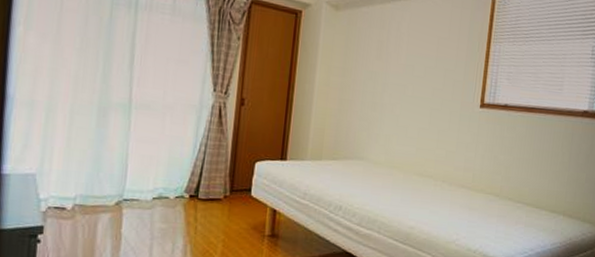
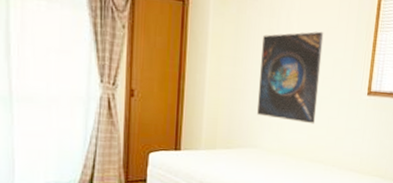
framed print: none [365,42,435,137] -> present [257,31,324,124]

